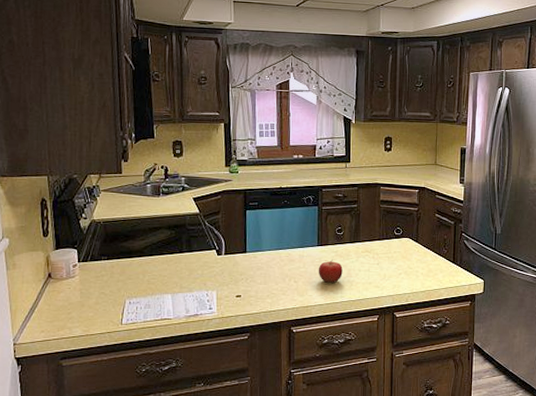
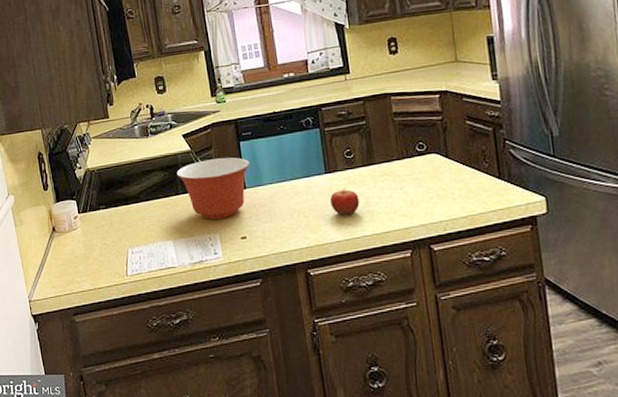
mixing bowl: none [183,223,253,278] -> present [176,157,250,219]

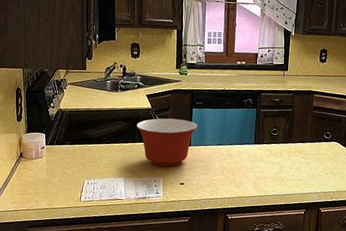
fruit: present [329,187,360,215] -> none [253,156,276,178]

